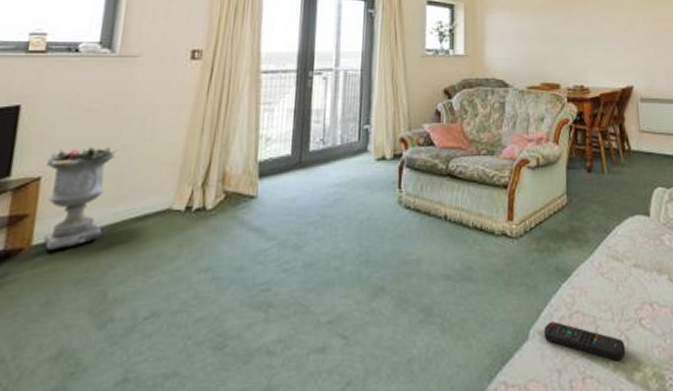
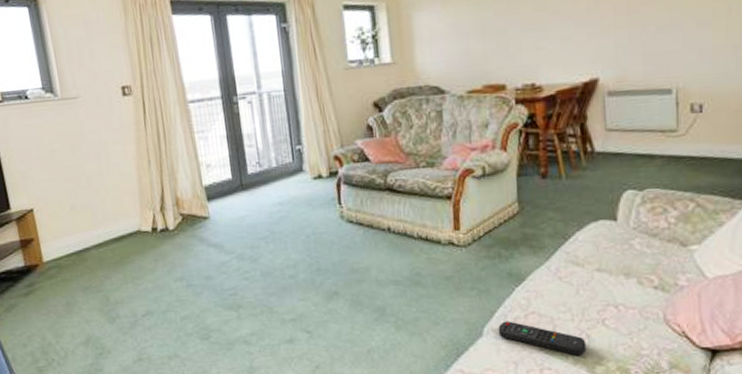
planter: present [43,147,119,250] -> none [33,181,92,265]

